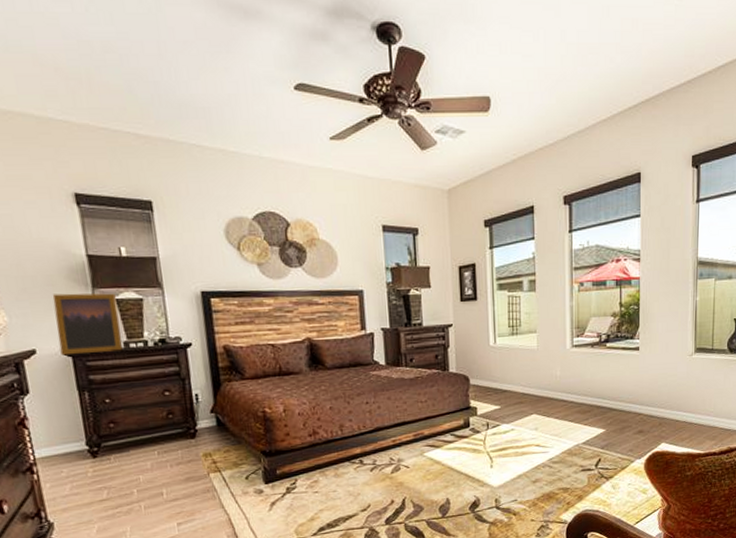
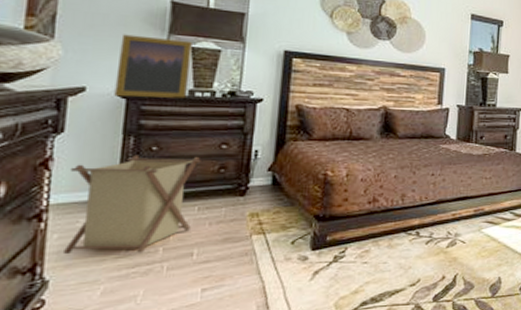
laundry basket: none [43,404,156,501] -> present [64,154,201,255]

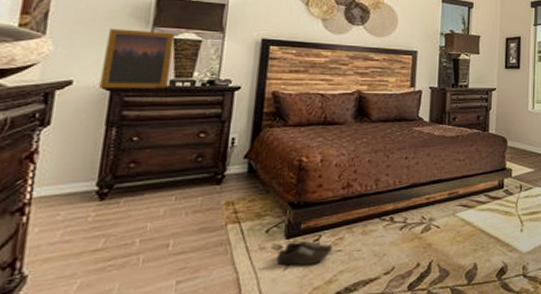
laundry basket: present [64,154,201,255] -> none [43,145,180,249]
shoe: none [303,252,360,276] -> present [277,240,334,265]

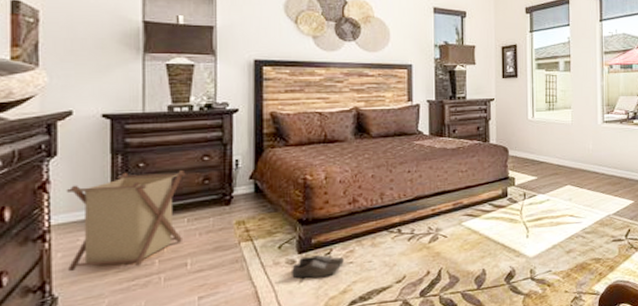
laundry basket: none [43,145,180,249] -> present [66,169,186,272]
picture frame: present [99,28,175,90] -> none [99,57,167,118]

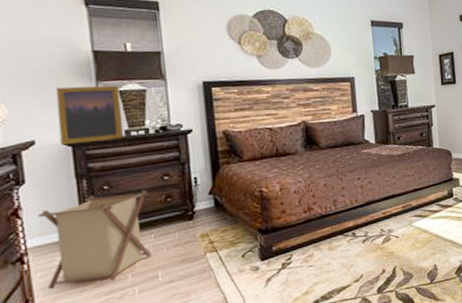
picture frame: none [99,57,167,118] -> present [55,85,124,146]
shoe: present [292,254,345,278] -> none [256,260,305,283]

